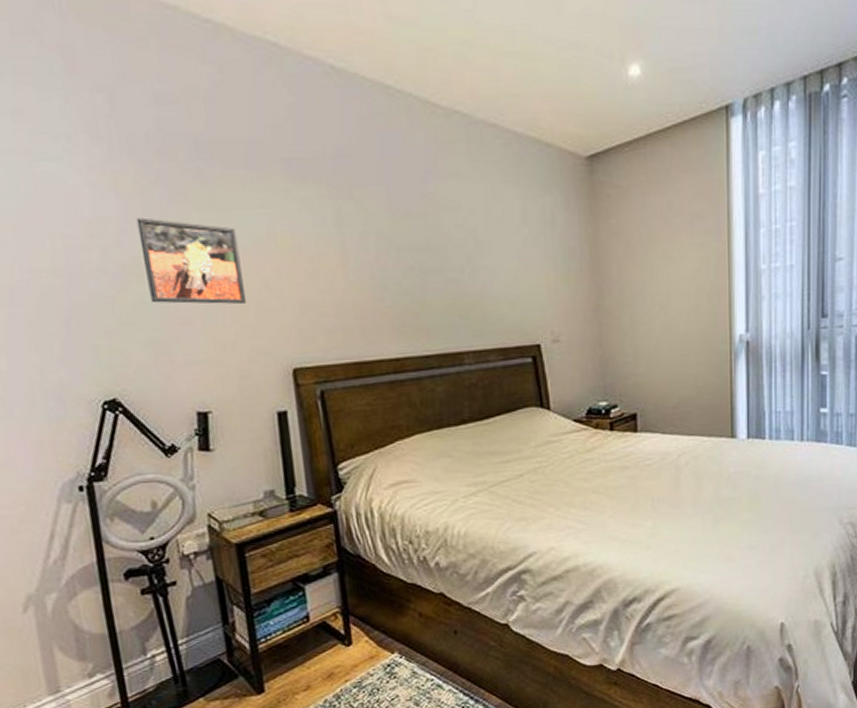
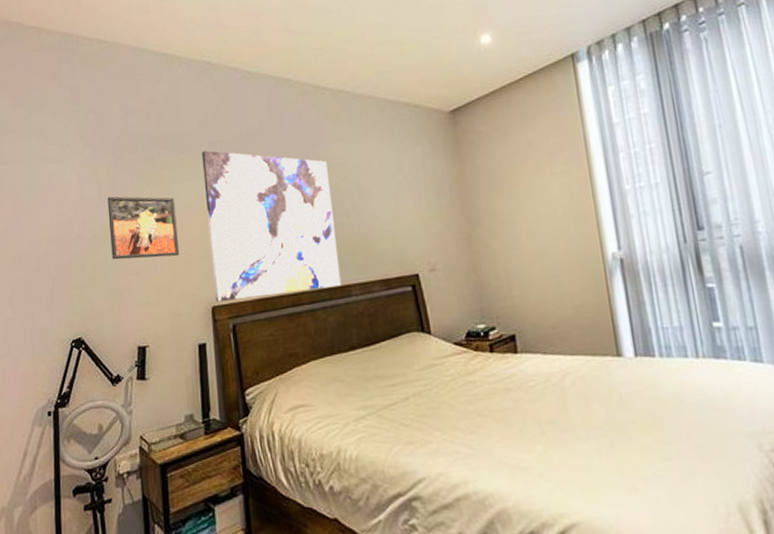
wall art: none [270,169,453,363] -> present [201,150,342,302]

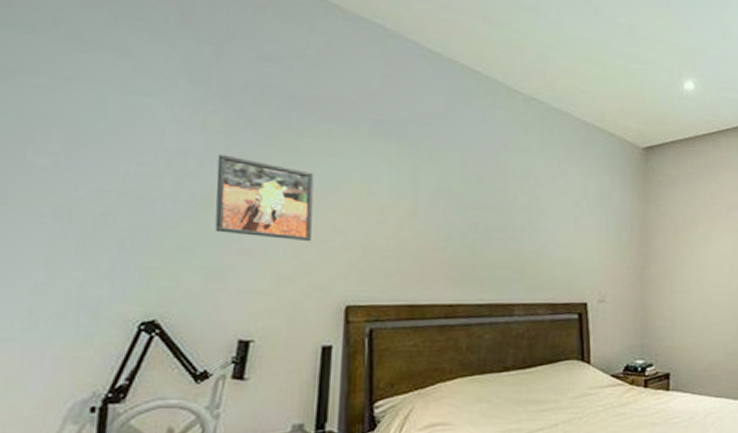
wall art: present [201,150,342,302] -> none [351,126,508,304]

